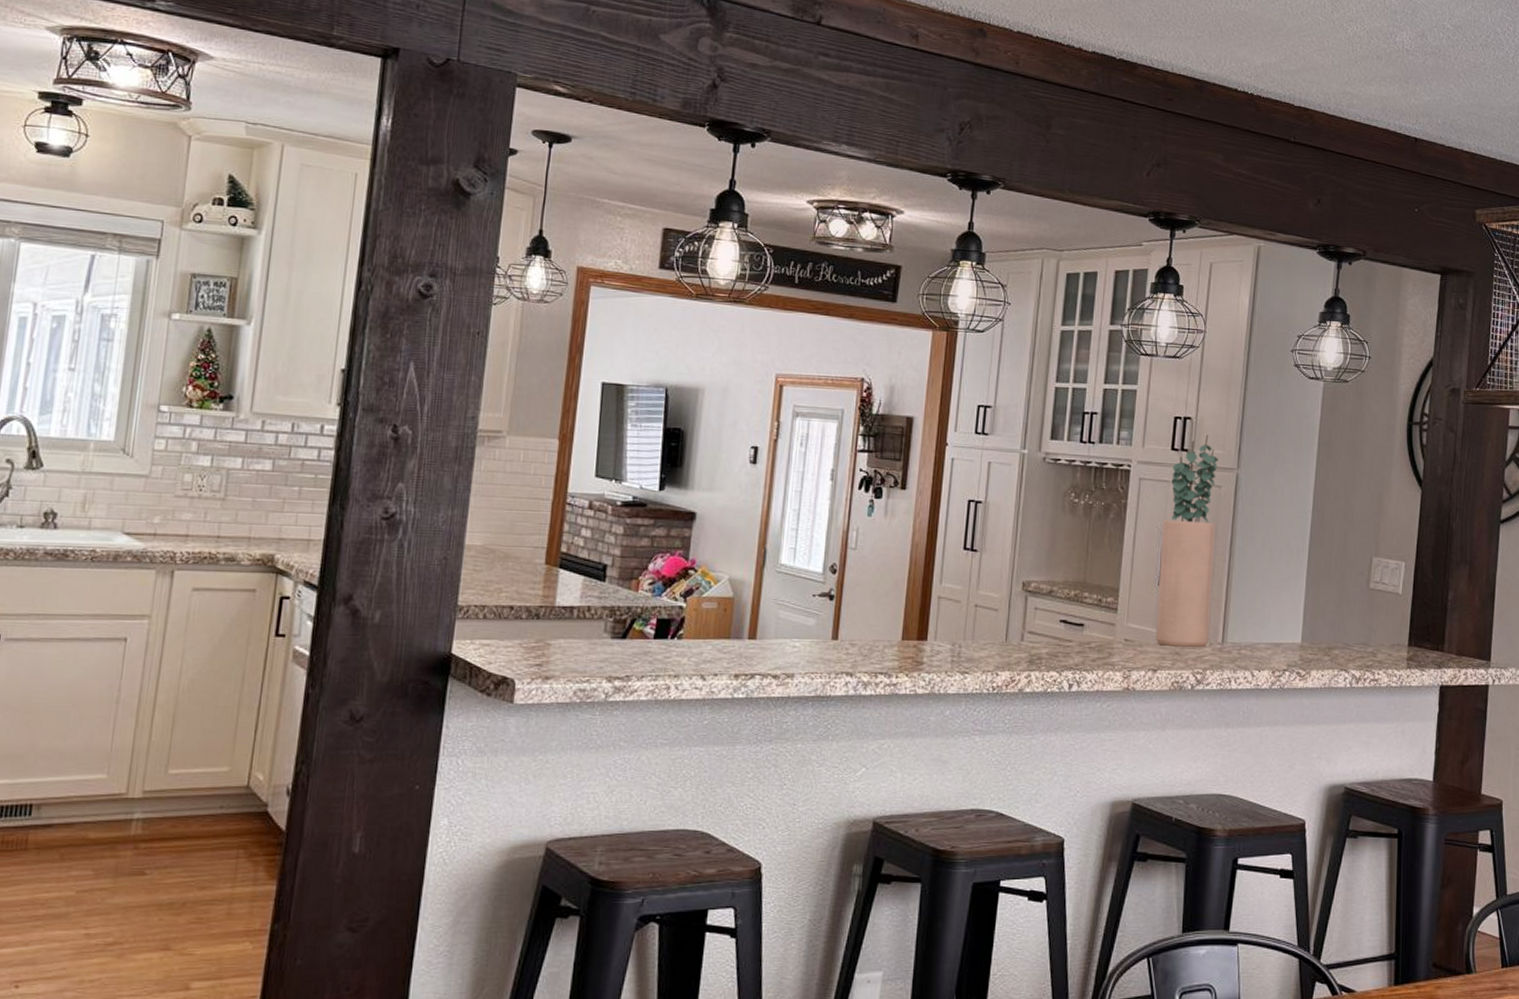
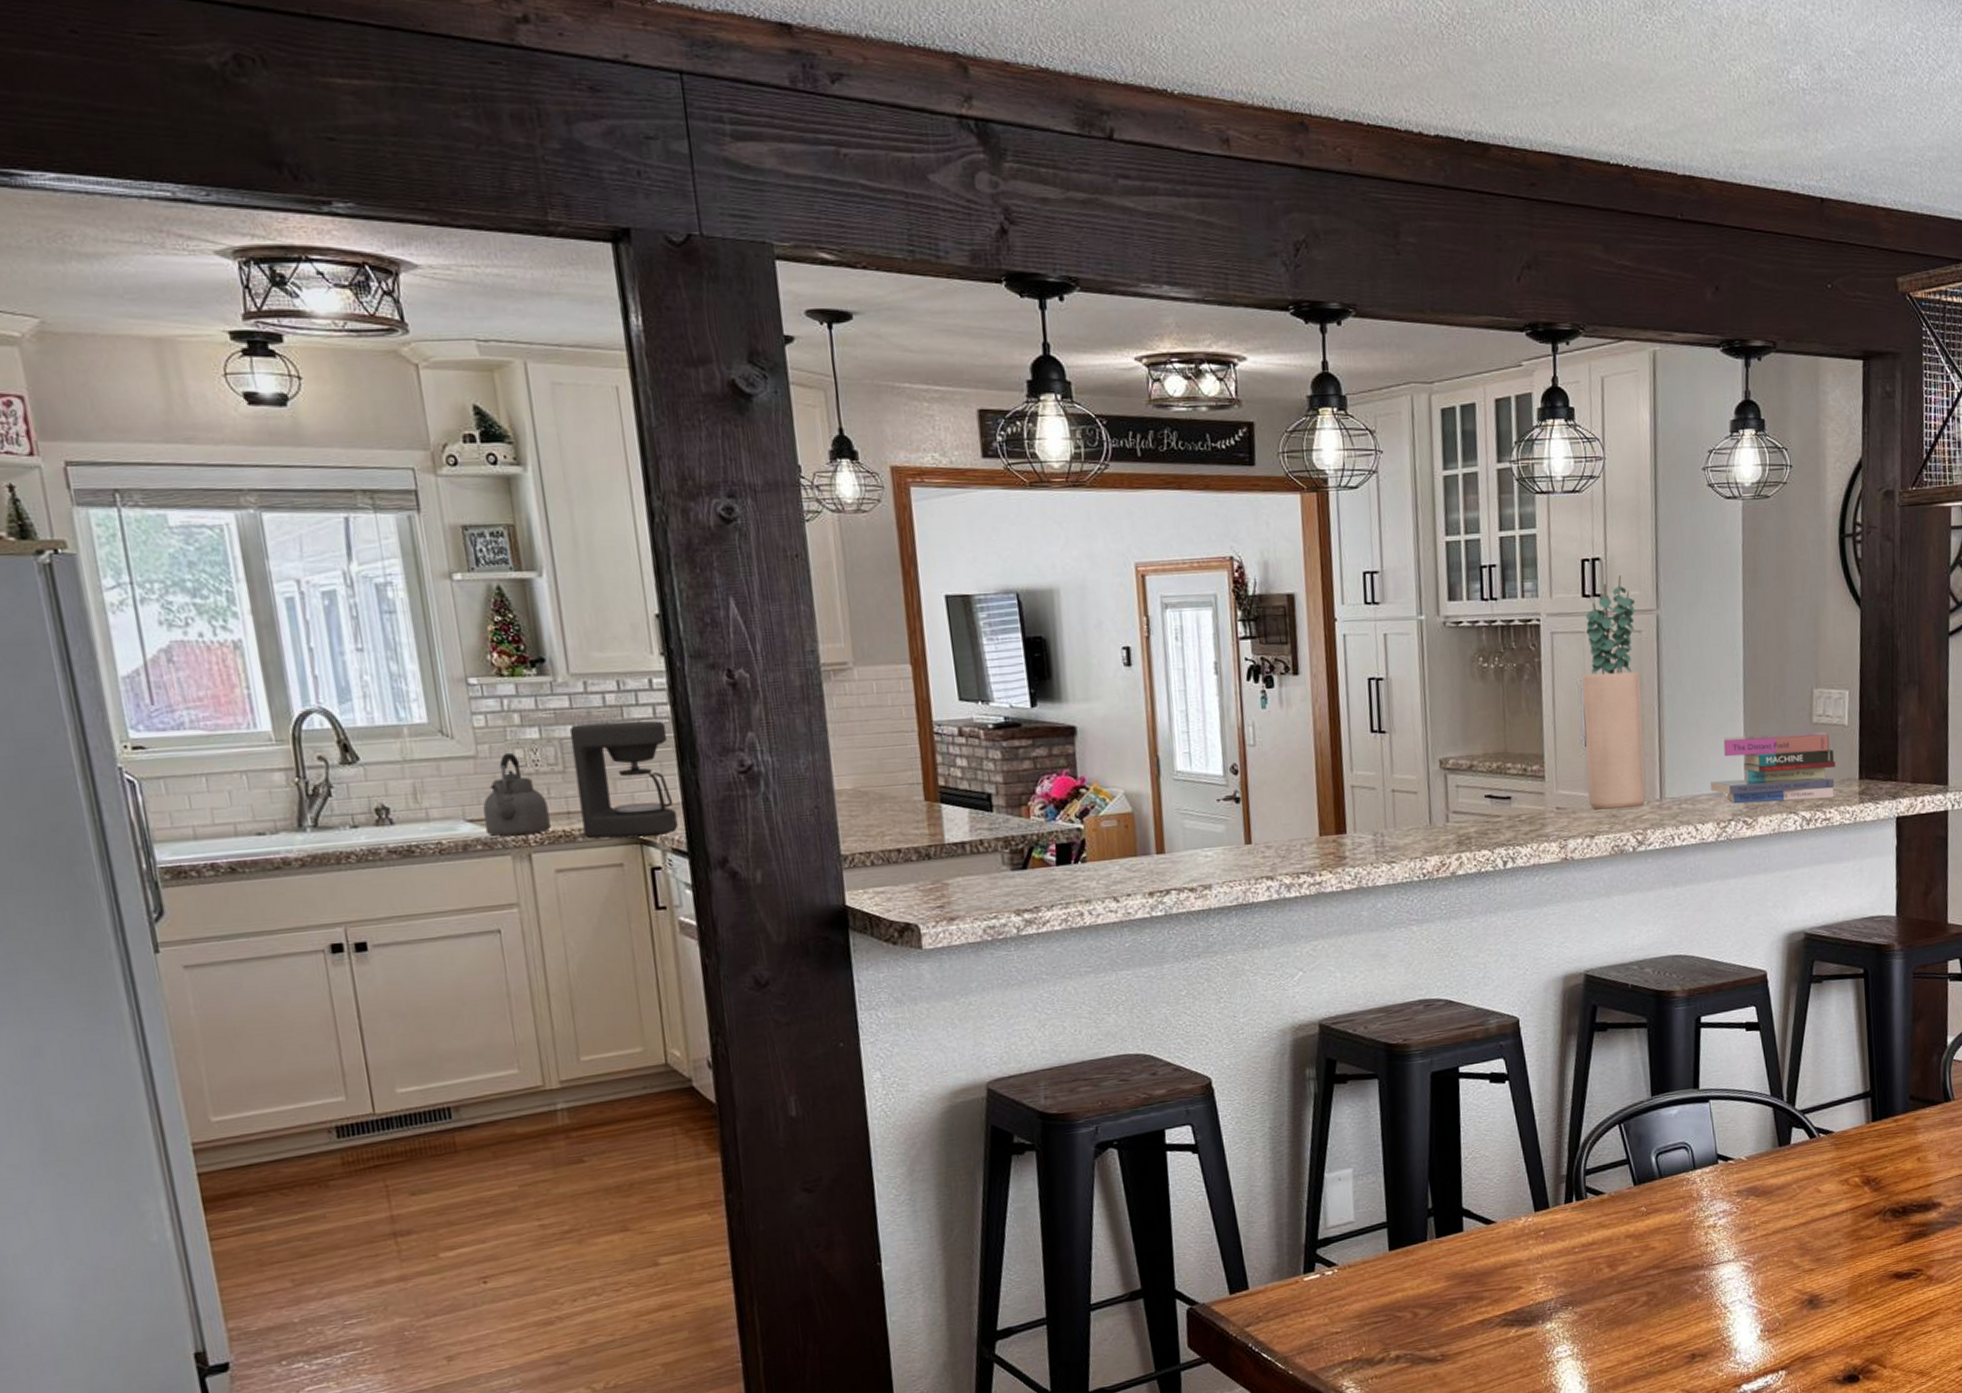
kettle: none [138,475,202,553] -> present [483,752,551,836]
coffee maker: none [228,458,326,567] -> present [569,720,678,840]
books: none [1270,592,1388,661] -> present [1711,731,1836,804]

